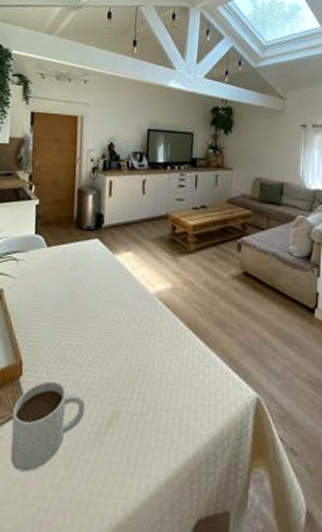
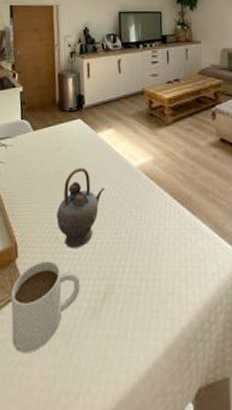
teapot: none [65,289,118,371] -> present [56,167,104,248]

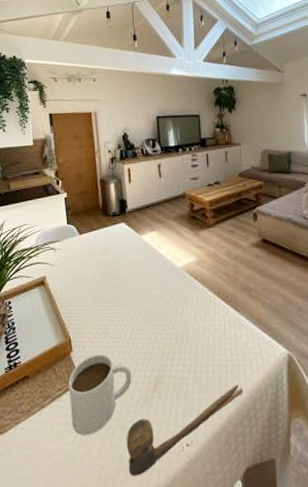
teapot: present [56,167,104,248] -> none [106,268,150,343]
spoon: none [70,295,198,401] -> present [126,385,244,477]

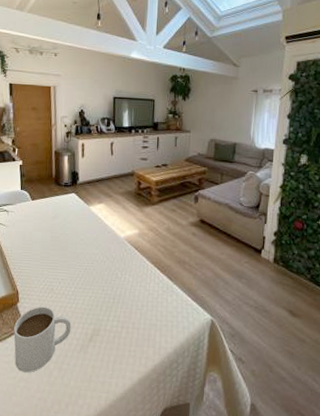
spoon: present [126,385,244,477] -> none [62,341,169,409]

